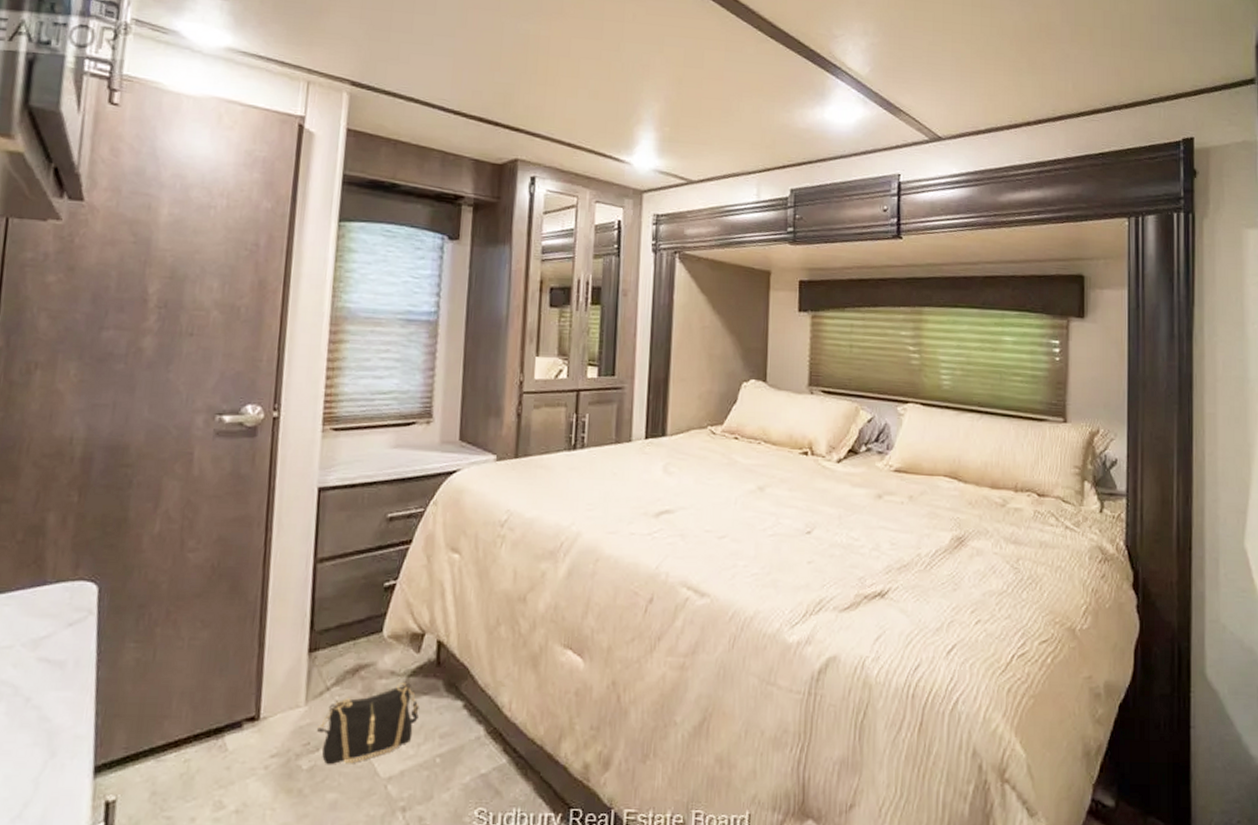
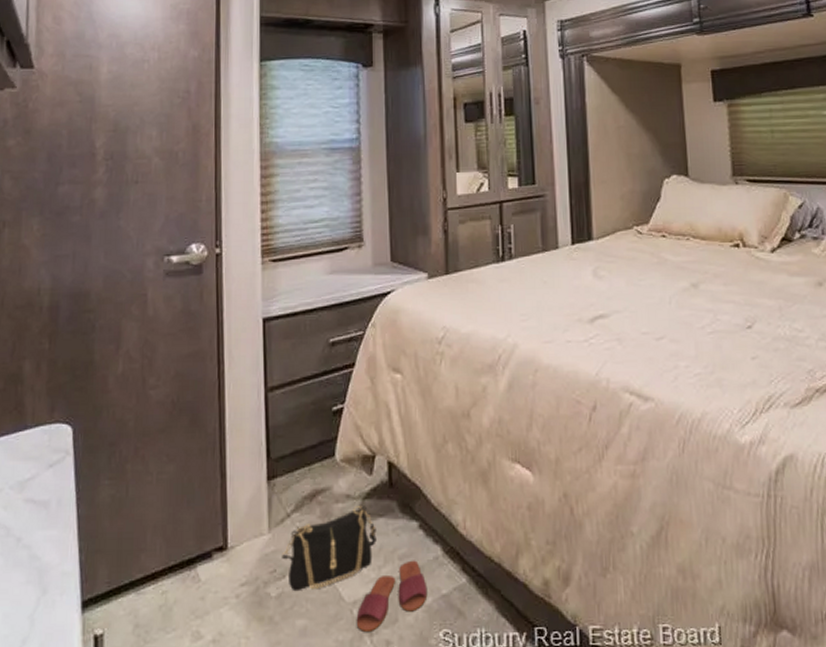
slippers: none [389,739,466,809] -> present [356,560,428,633]

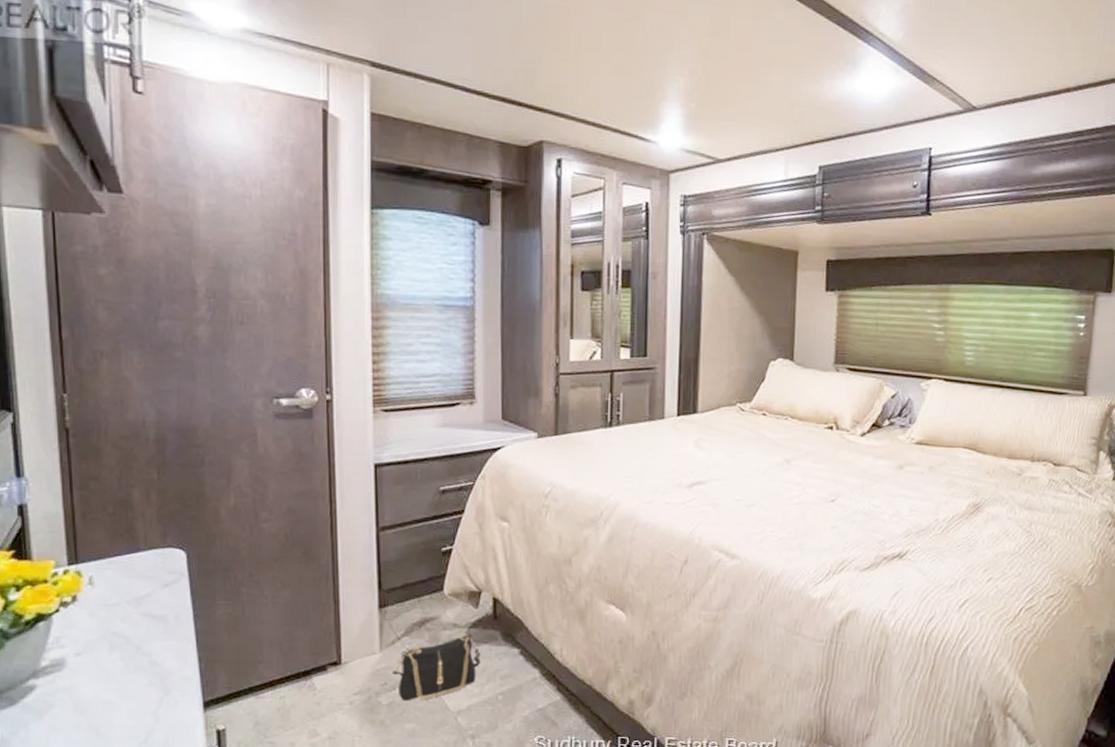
slippers: present [356,560,428,633] -> none [460,680,525,736]

